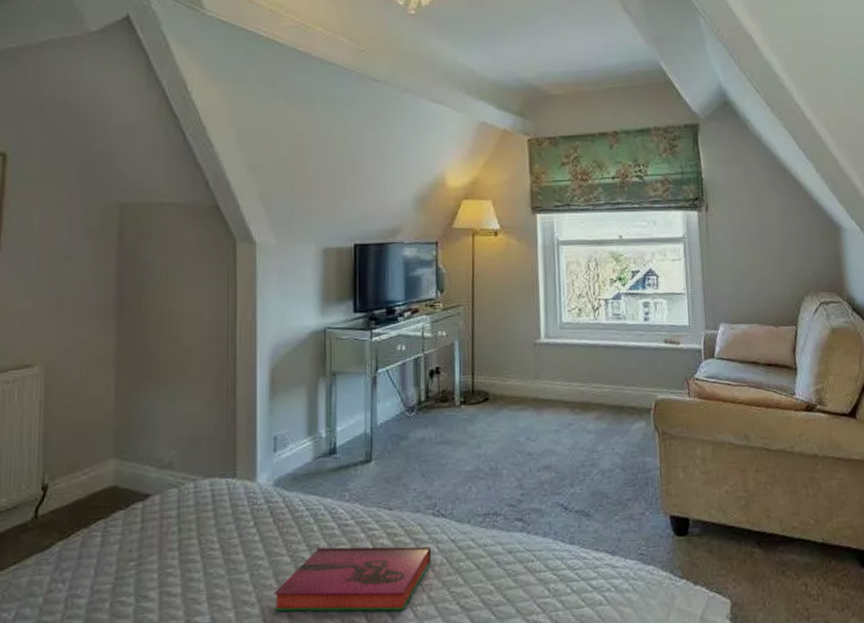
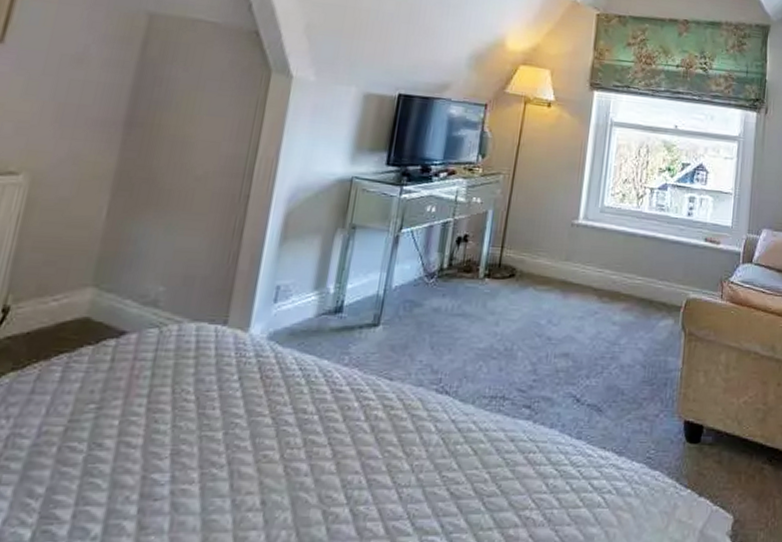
hardback book: present [274,546,432,612] -> none [244,412,429,491]

